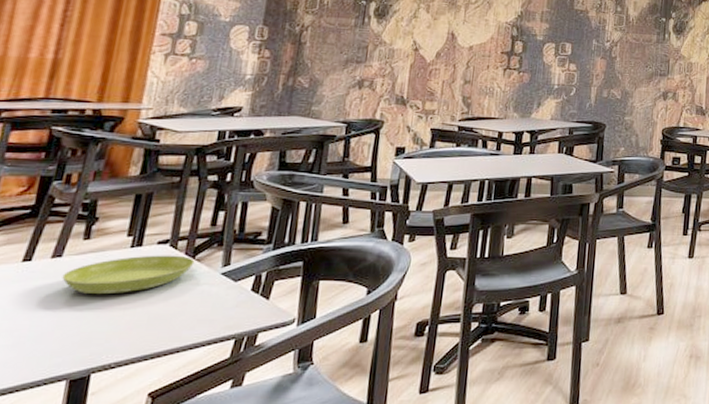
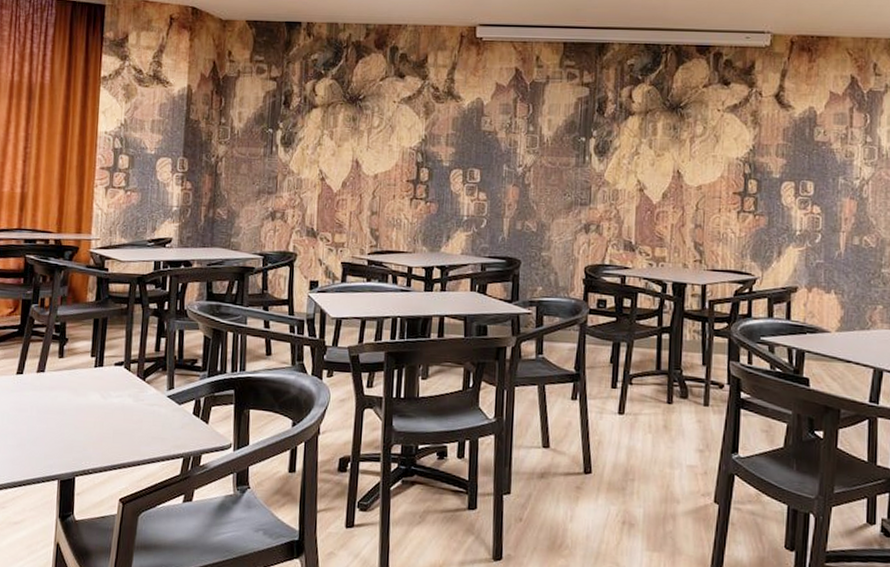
saucer: present [62,255,195,295] -> none [46,375,145,408]

